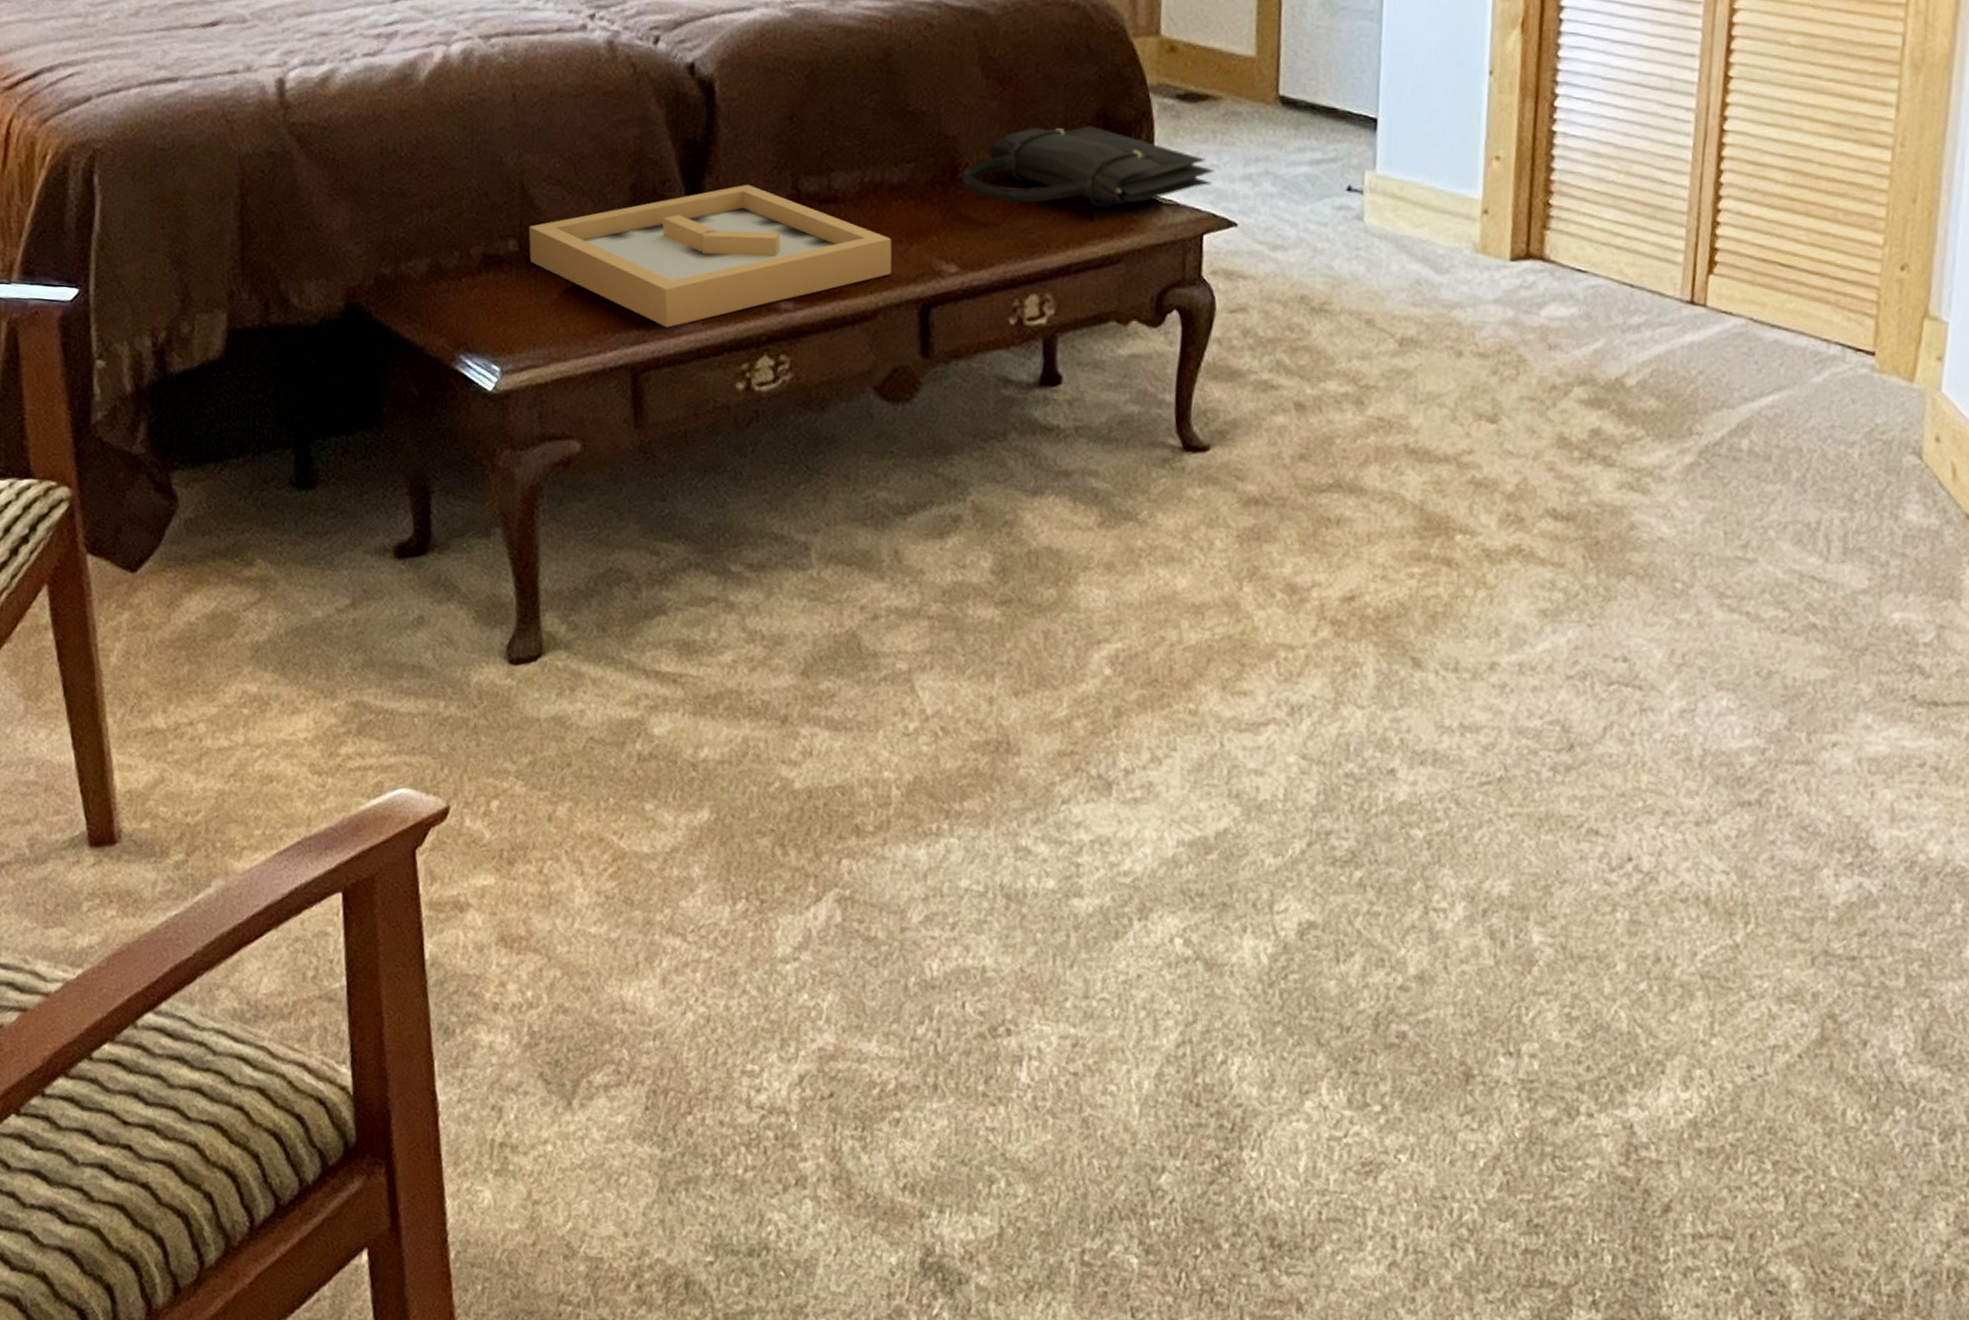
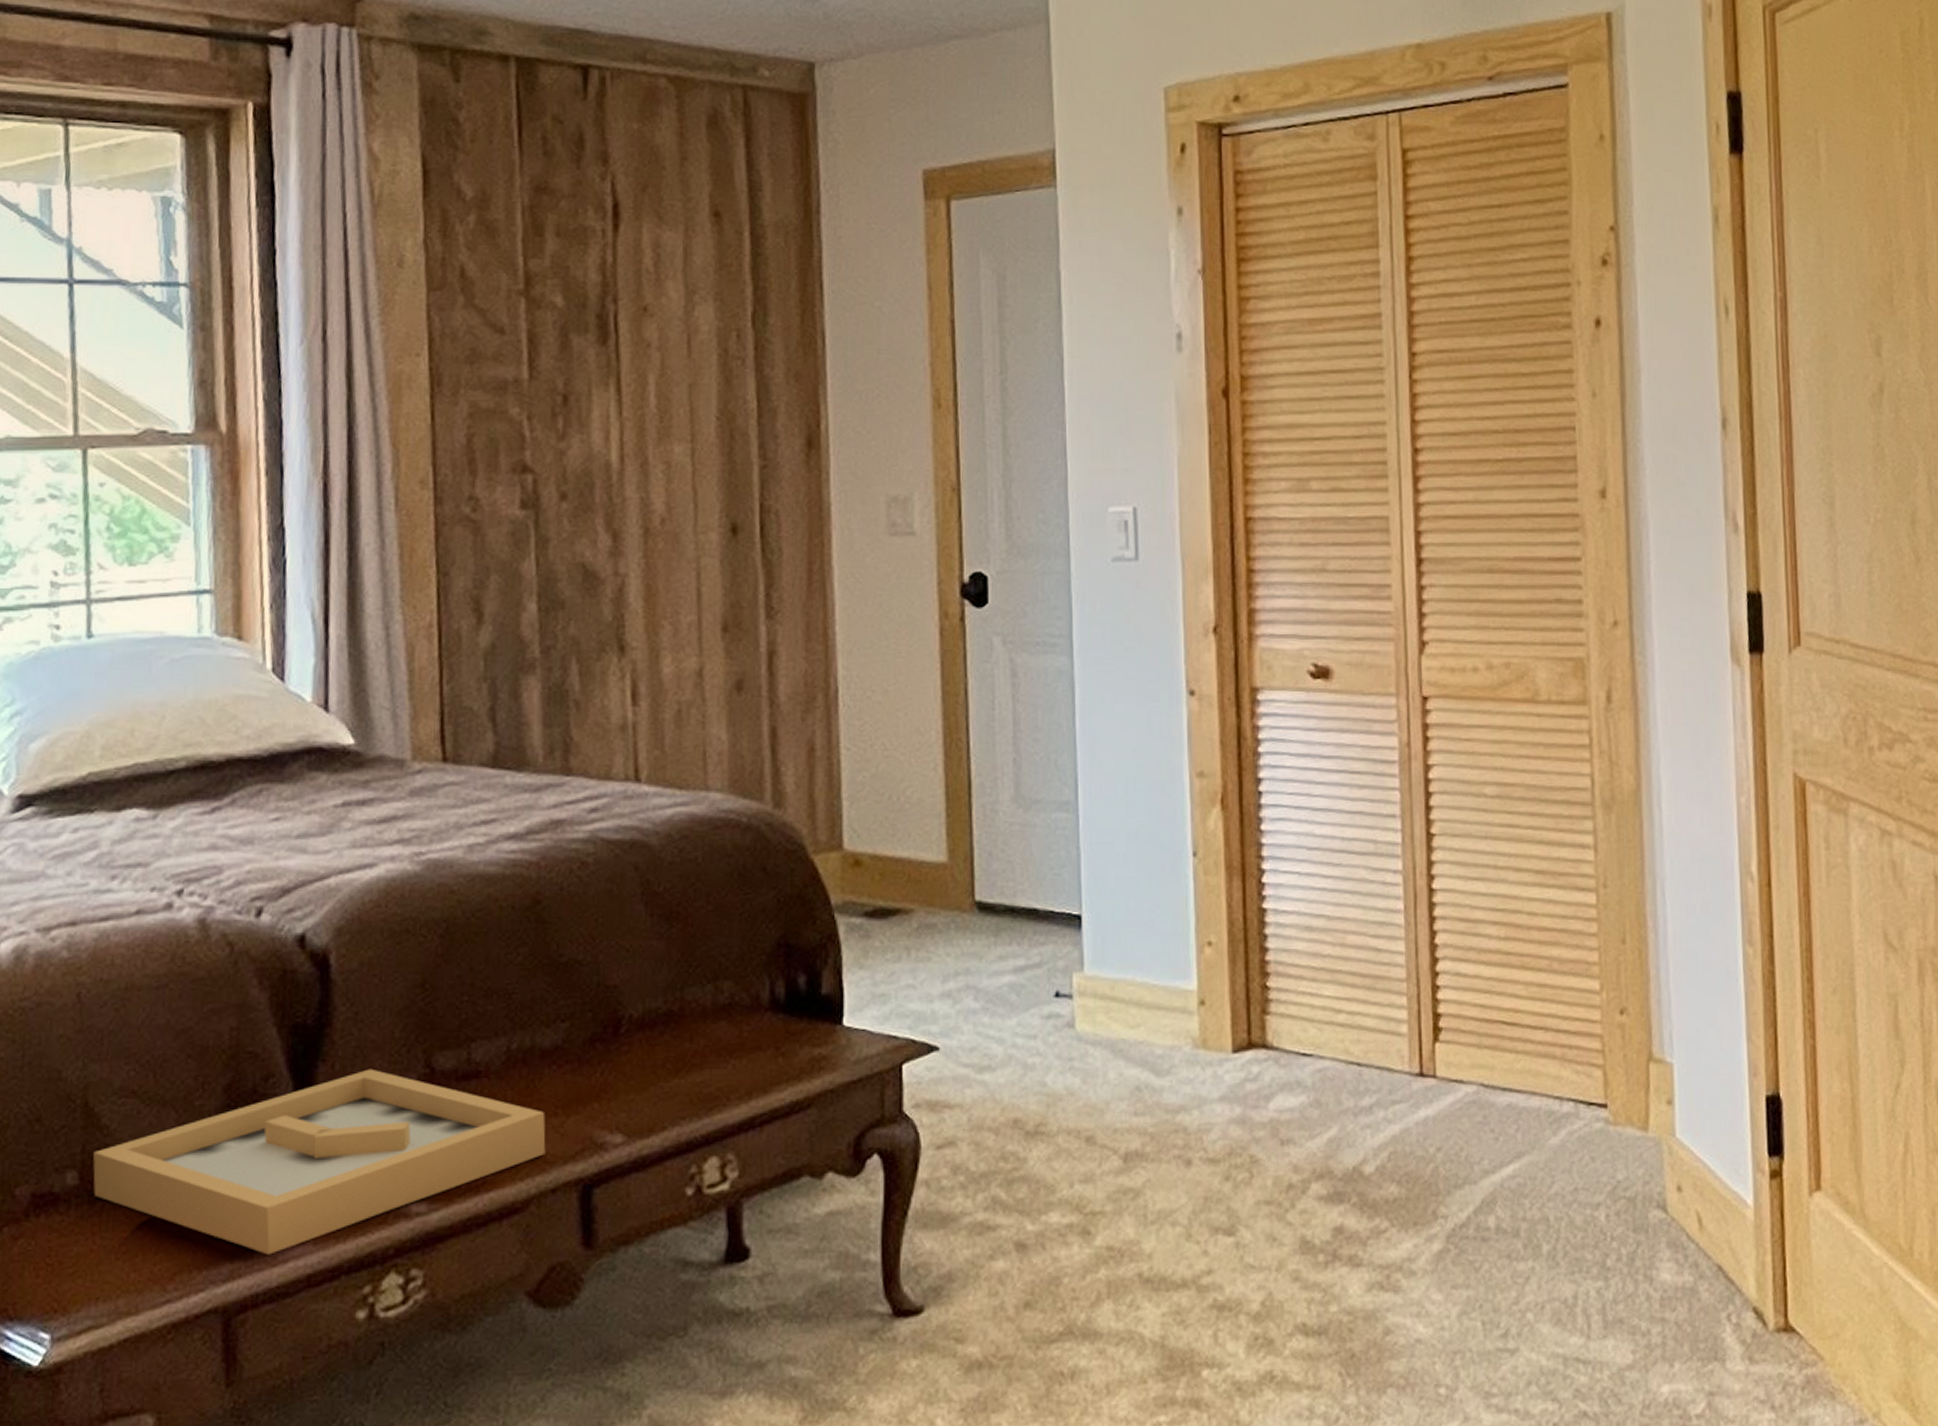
handbag: present [962,125,1215,207] -> none [626,956,911,1055]

